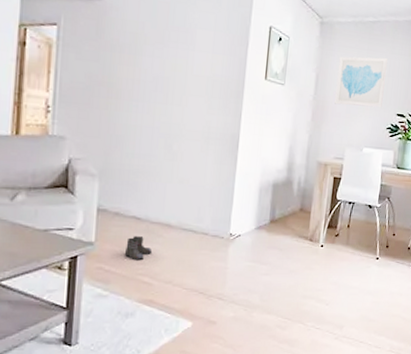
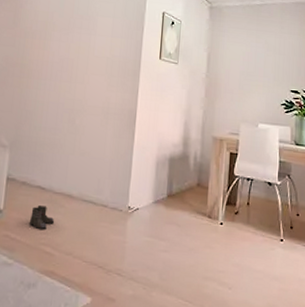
wall art: present [335,56,388,108] -> none [227,36,278,85]

